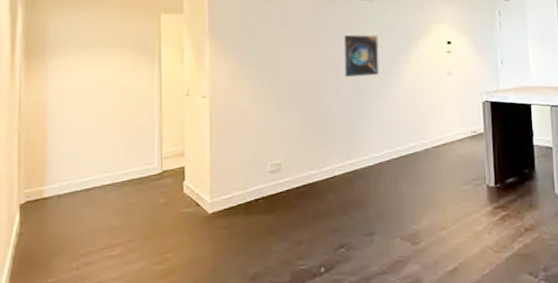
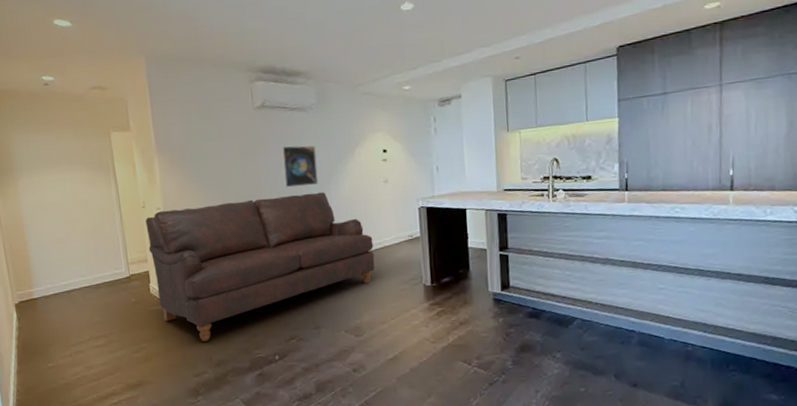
sofa: none [187,83,436,250] -> present [145,192,375,341]

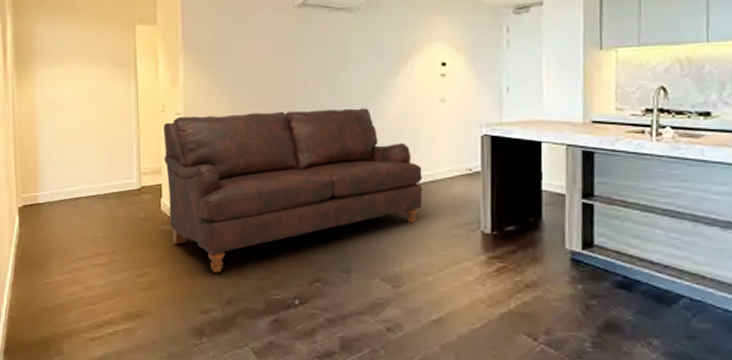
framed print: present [281,145,319,188] -> none [320,51,363,100]

